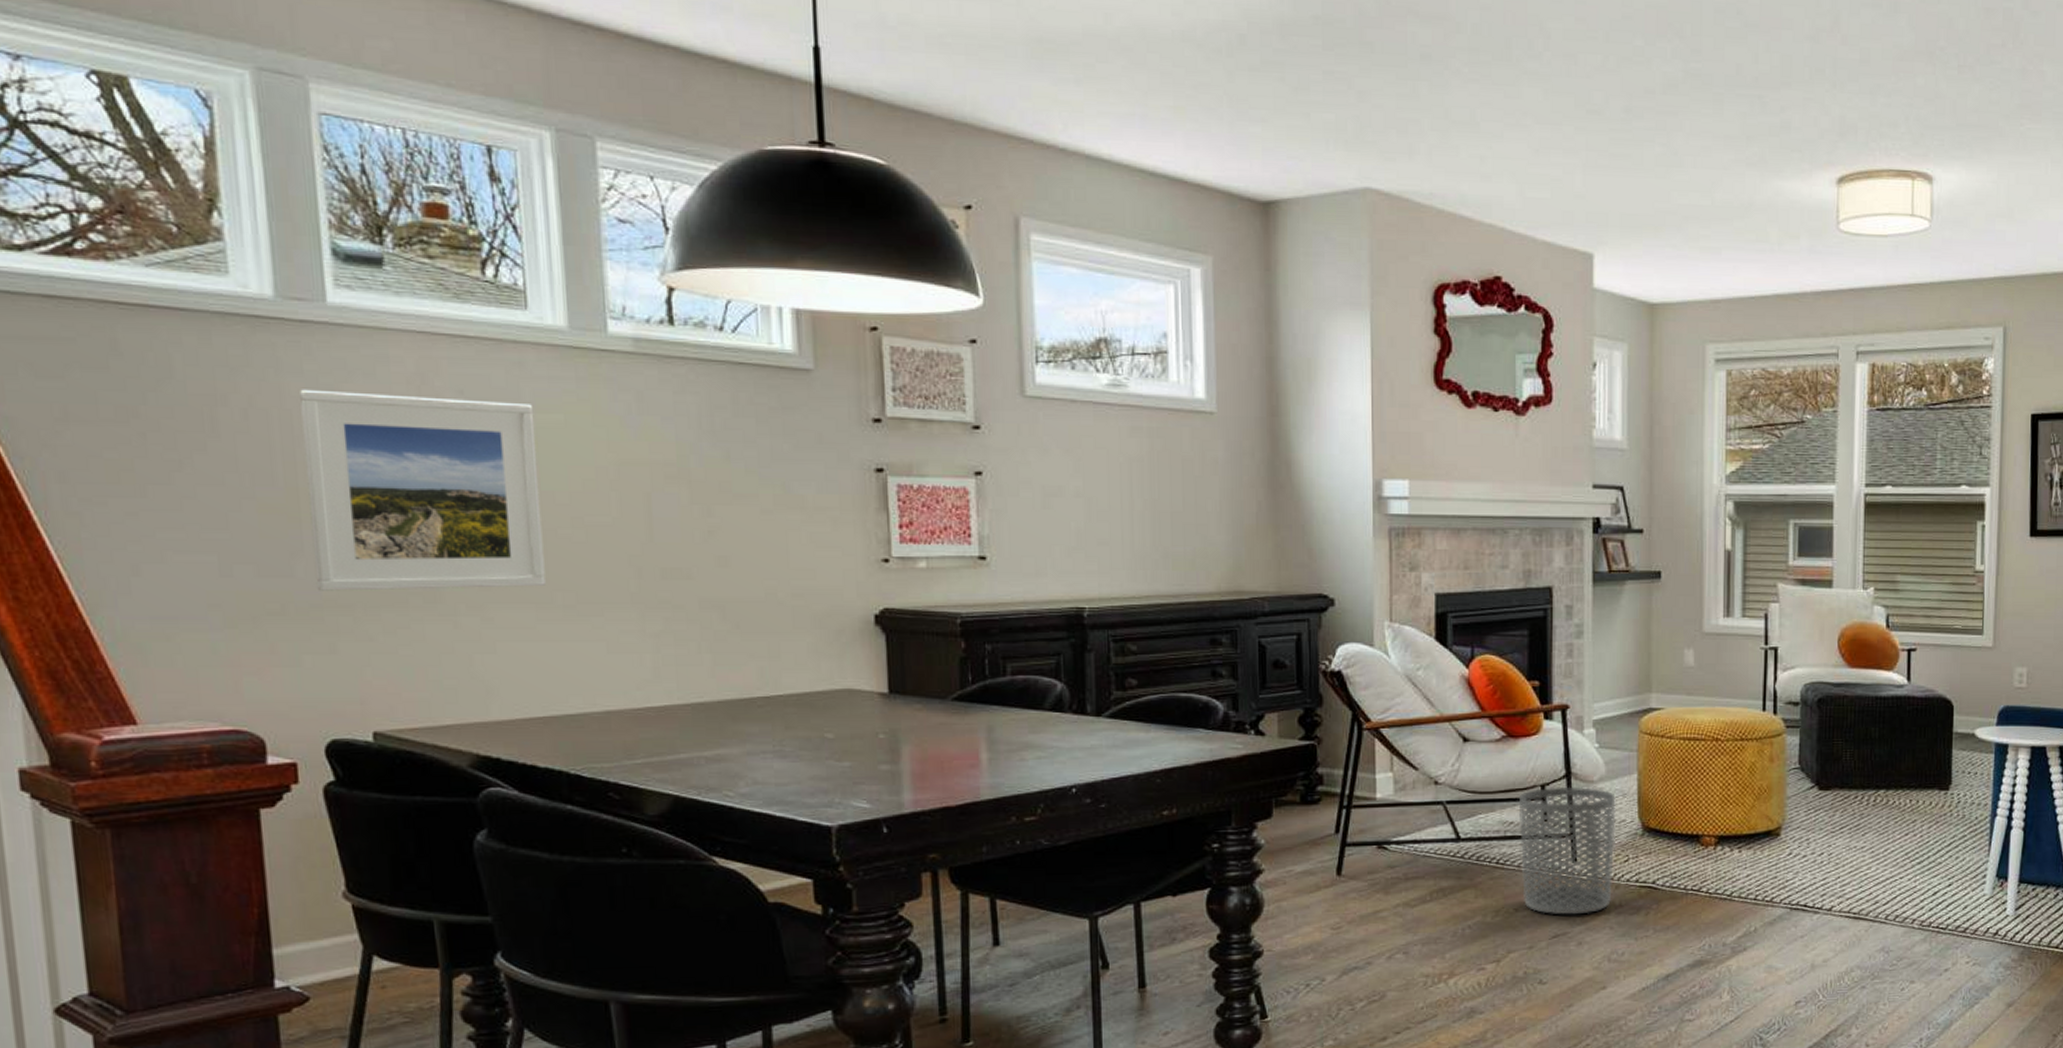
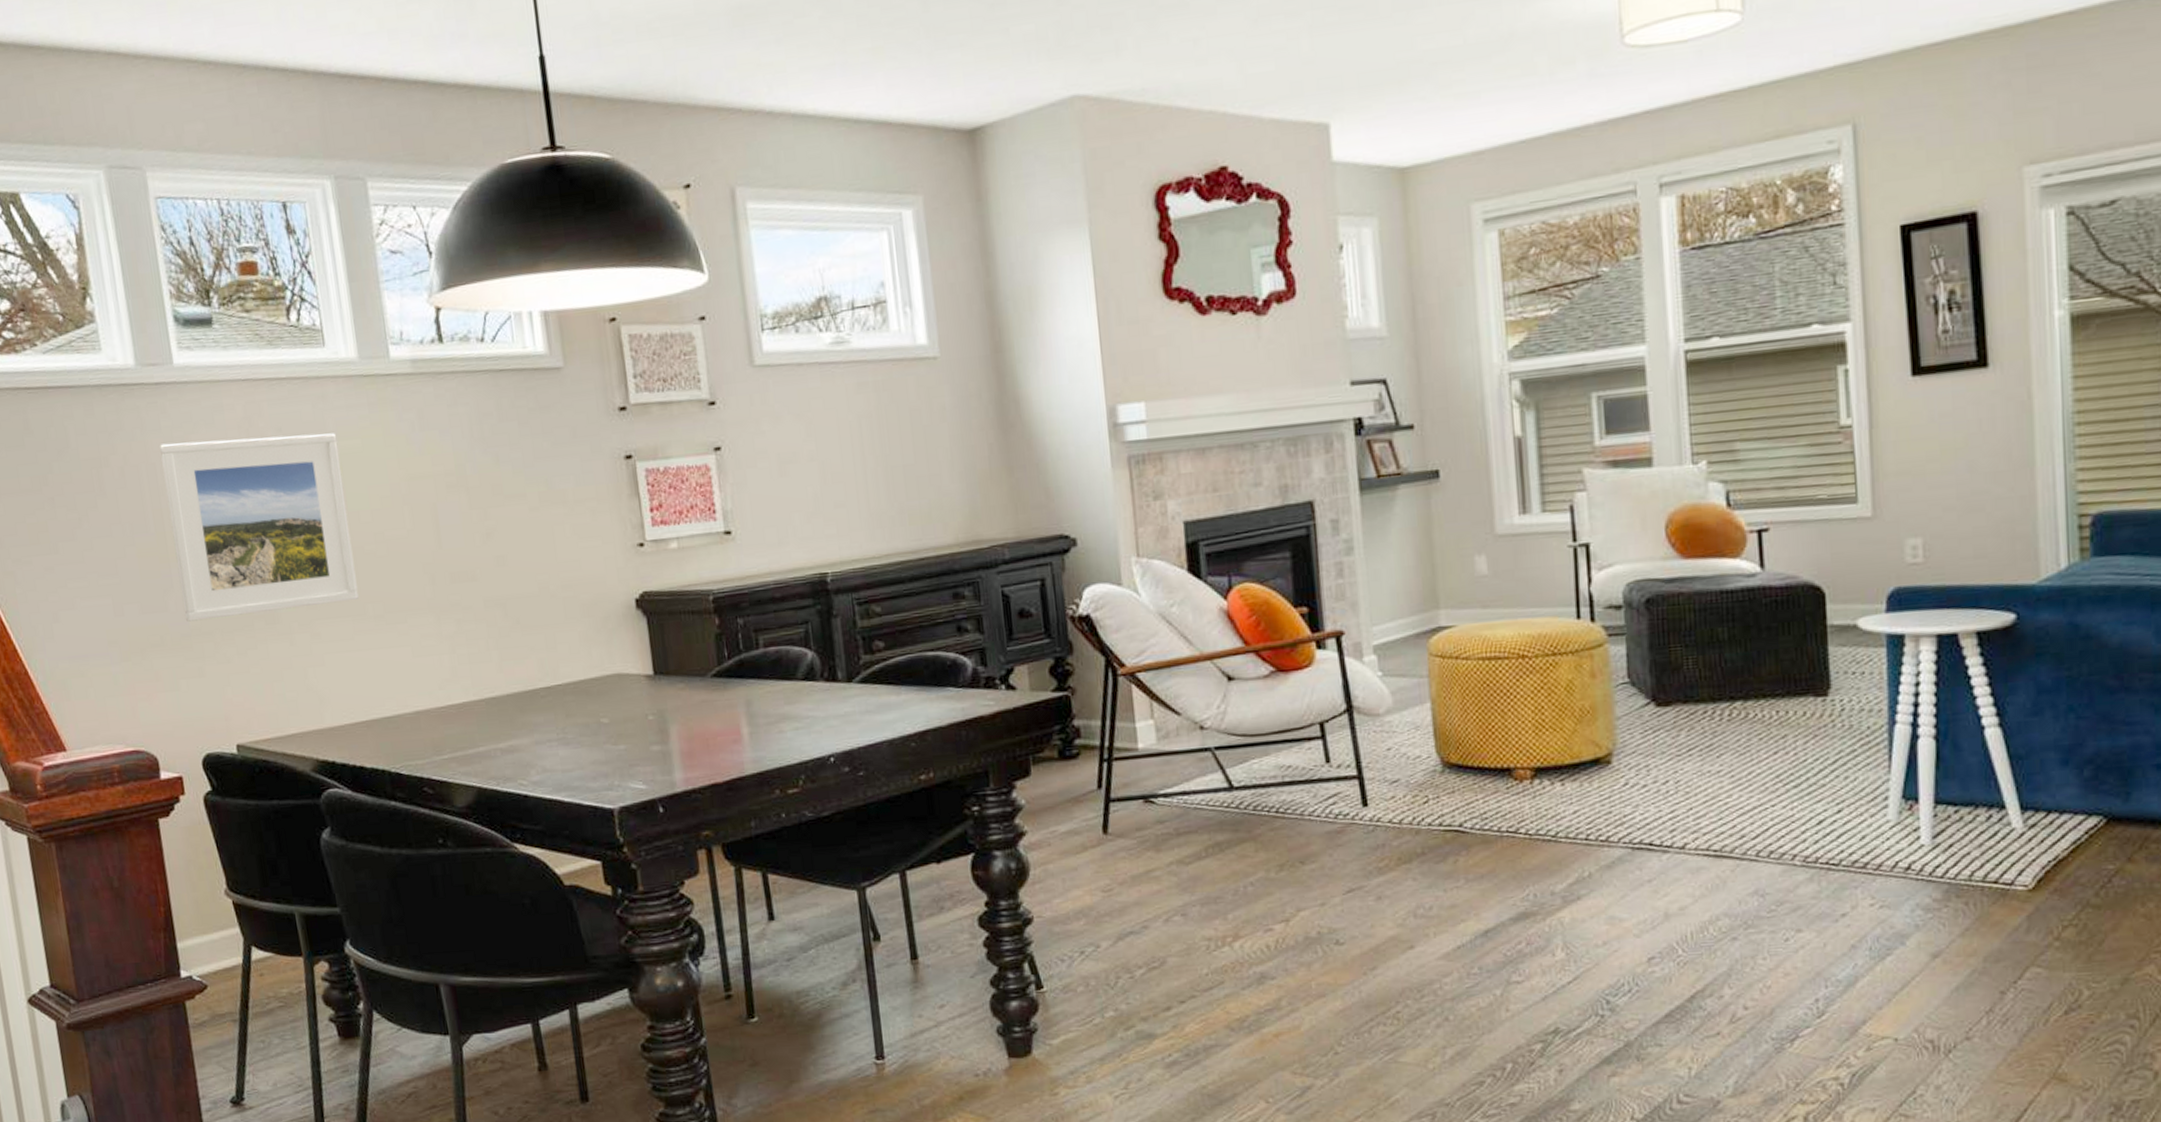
waste bin: present [1518,786,1616,915] -> none [1296,722,1412,867]

